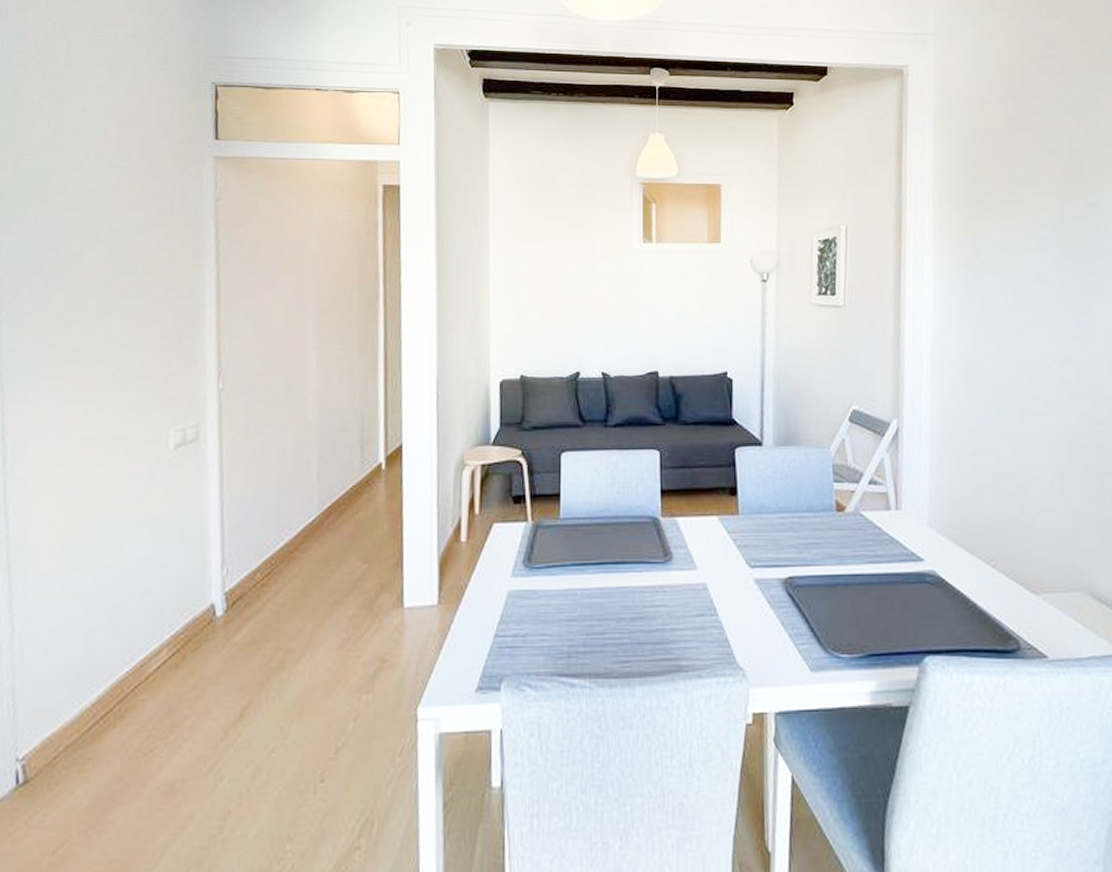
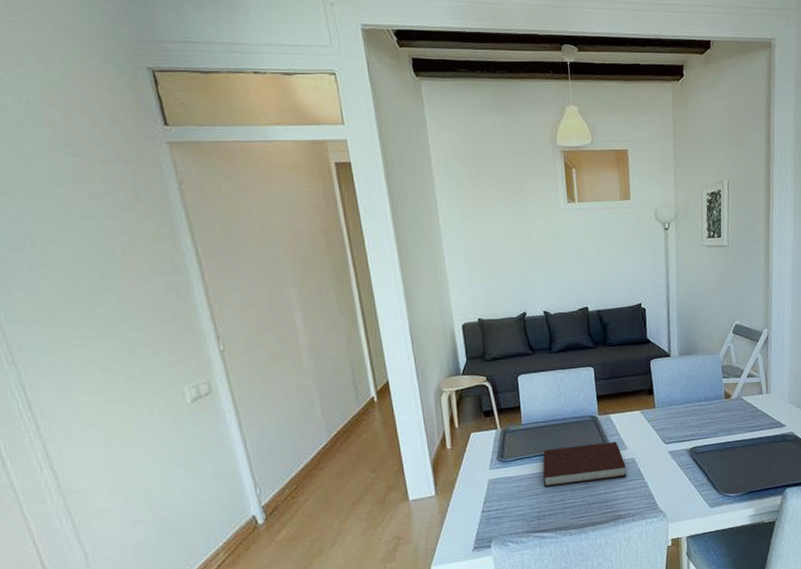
notebook: none [581,556,694,612] -> present [543,441,627,488]

